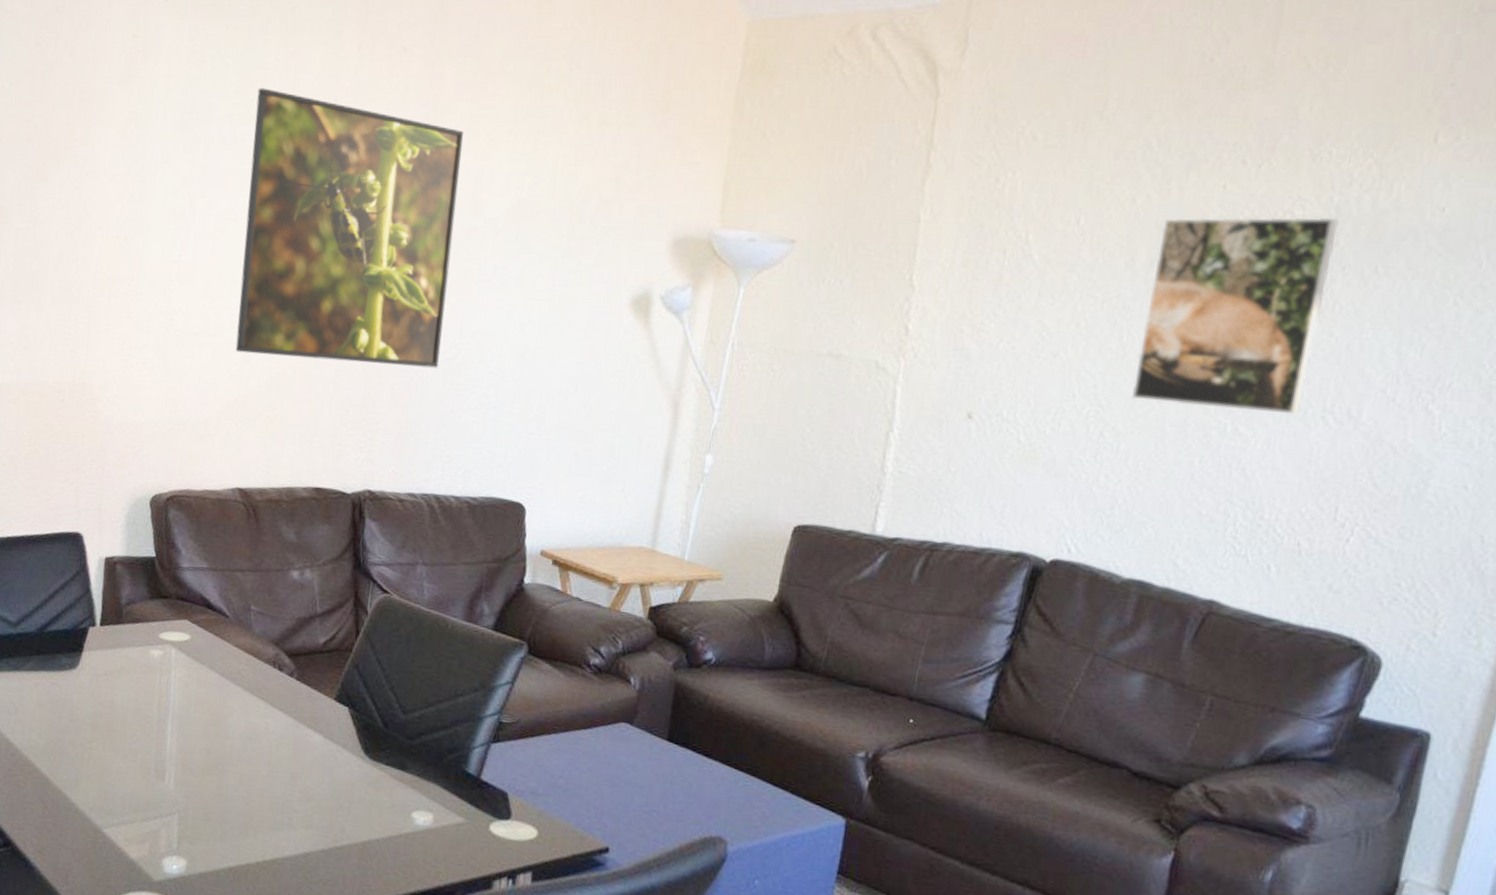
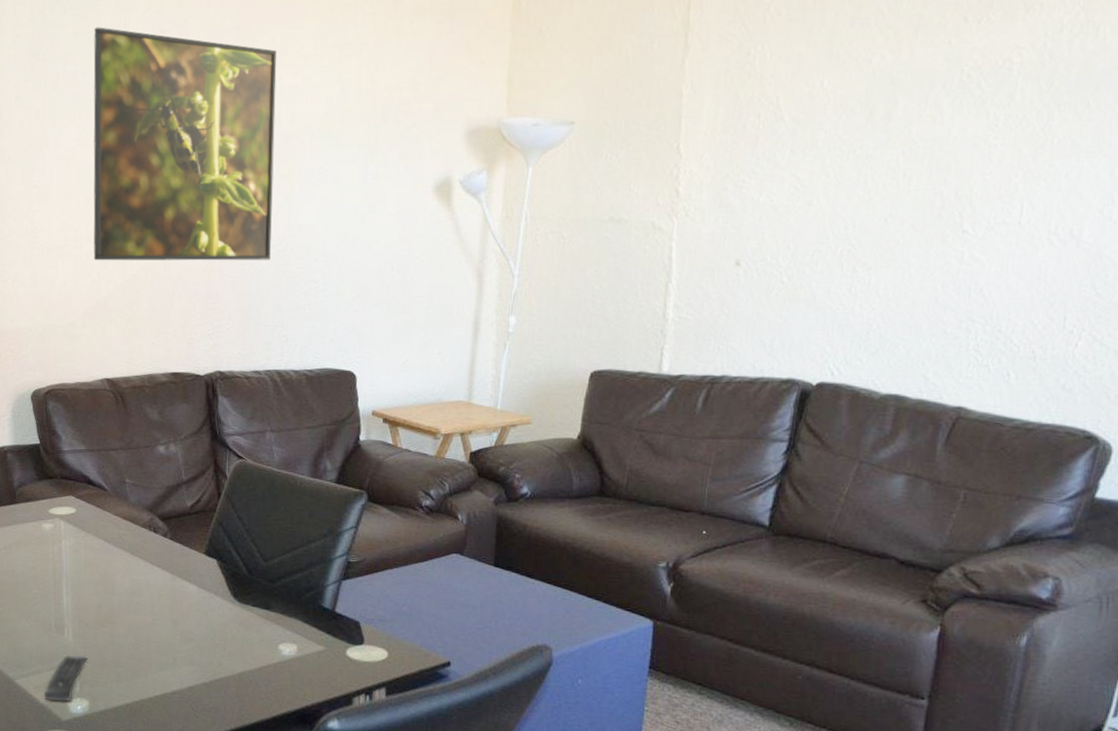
remote control: none [135,804,190,860] -> present [44,654,88,703]
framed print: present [1132,217,1339,415] -> none [879,61,1052,239]

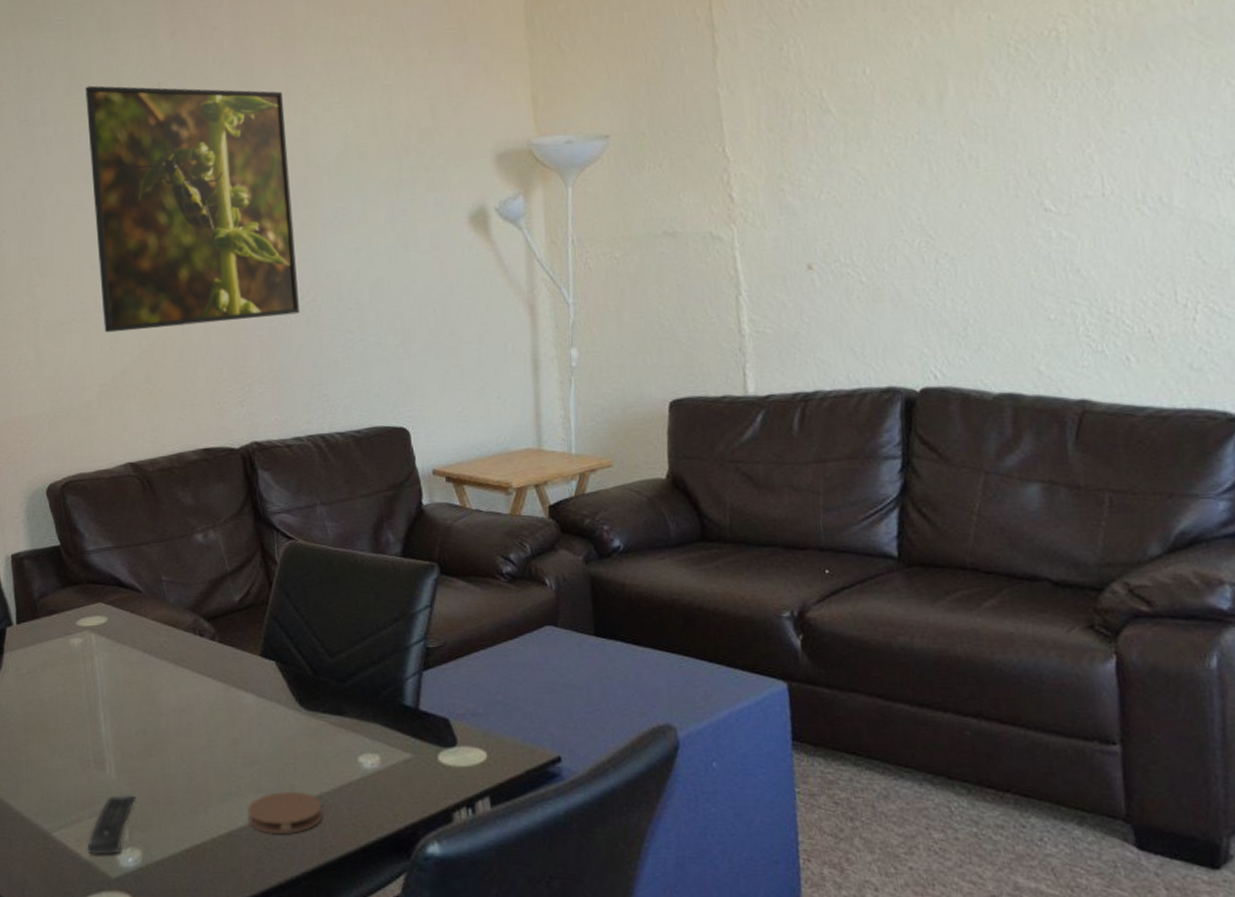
coaster: none [181,666,244,701] -> present [248,792,323,834]

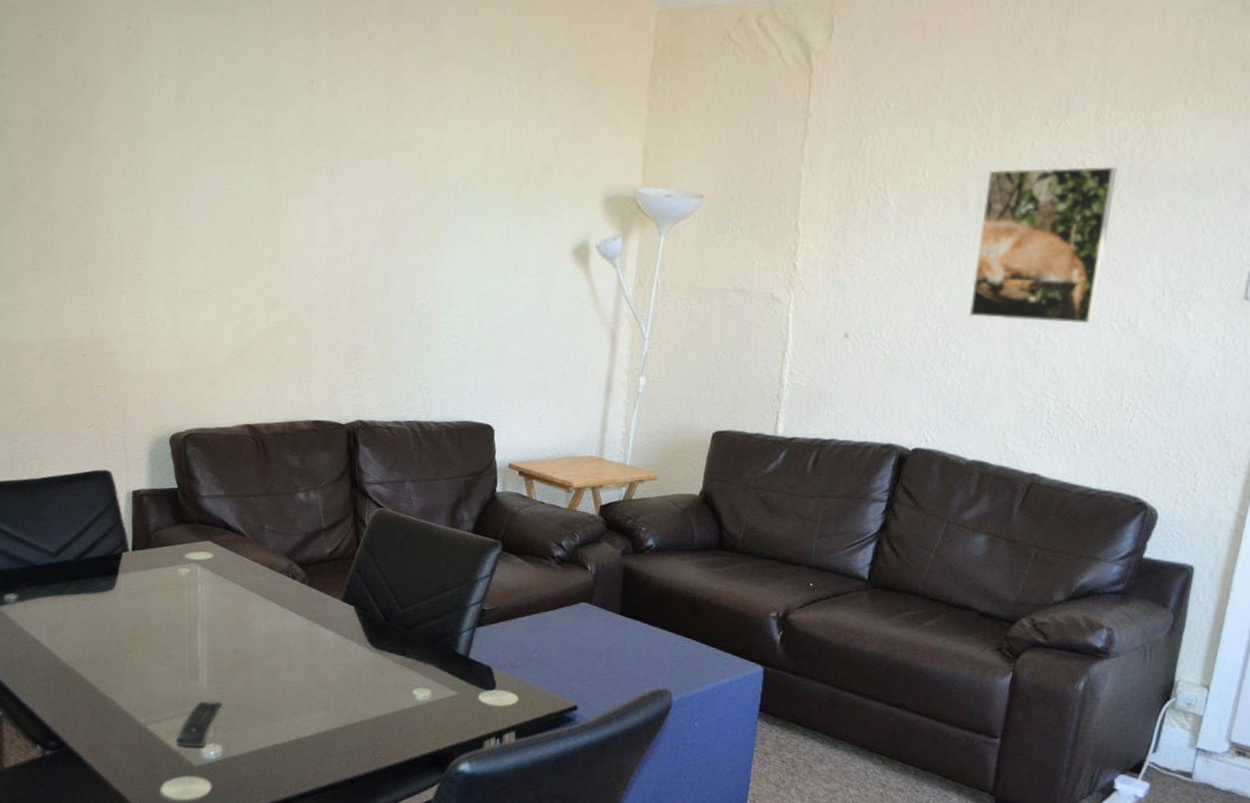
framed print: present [85,85,300,333] -> none [237,72,425,314]
coaster: present [248,792,323,834] -> none [315,711,379,745]
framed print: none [942,26,1115,224] -> present [969,166,1118,324]

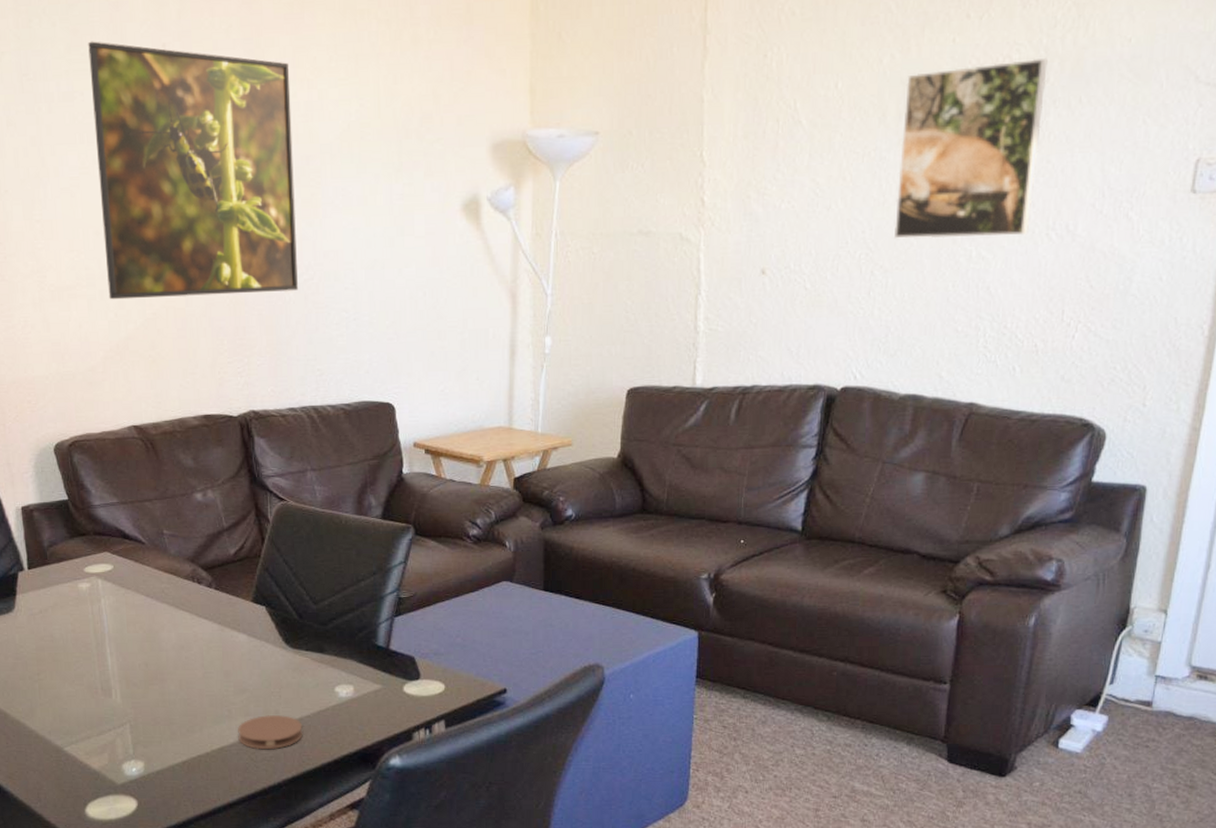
remote control: present [176,700,223,748] -> none [96,716,140,766]
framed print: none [237,72,425,314] -> present [88,41,298,300]
coaster: none [315,711,379,745] -> present [238,715,303,749]

